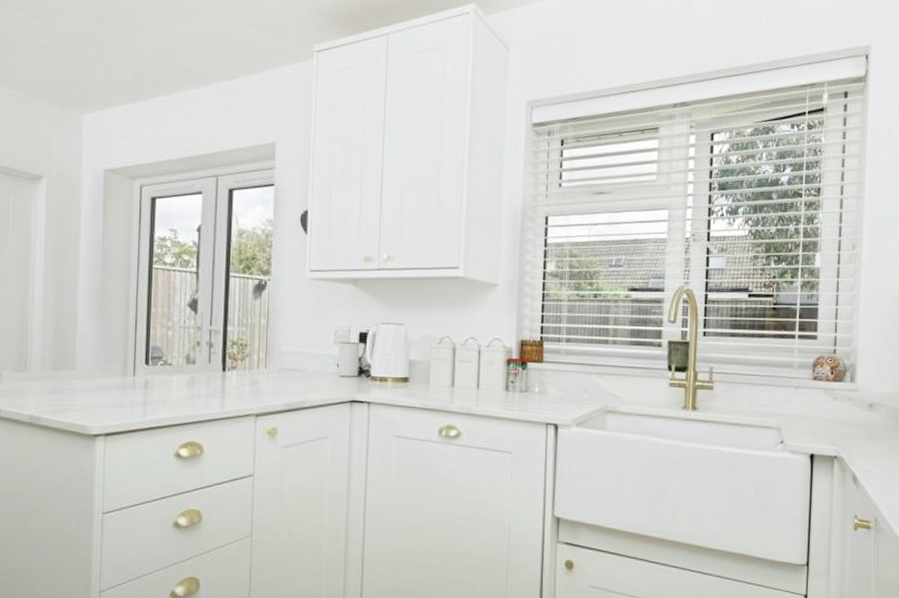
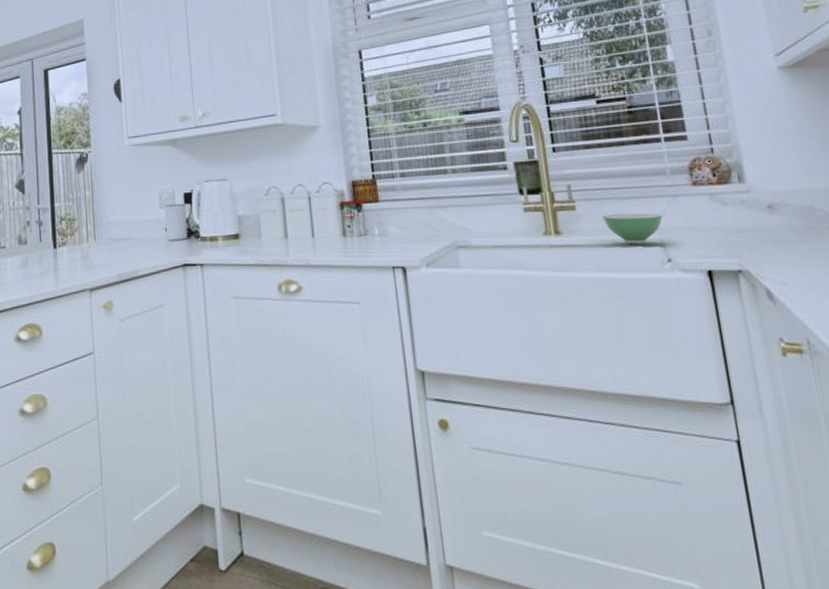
bowl: none [734,397,784,426] -> present [602,213,663,245]

